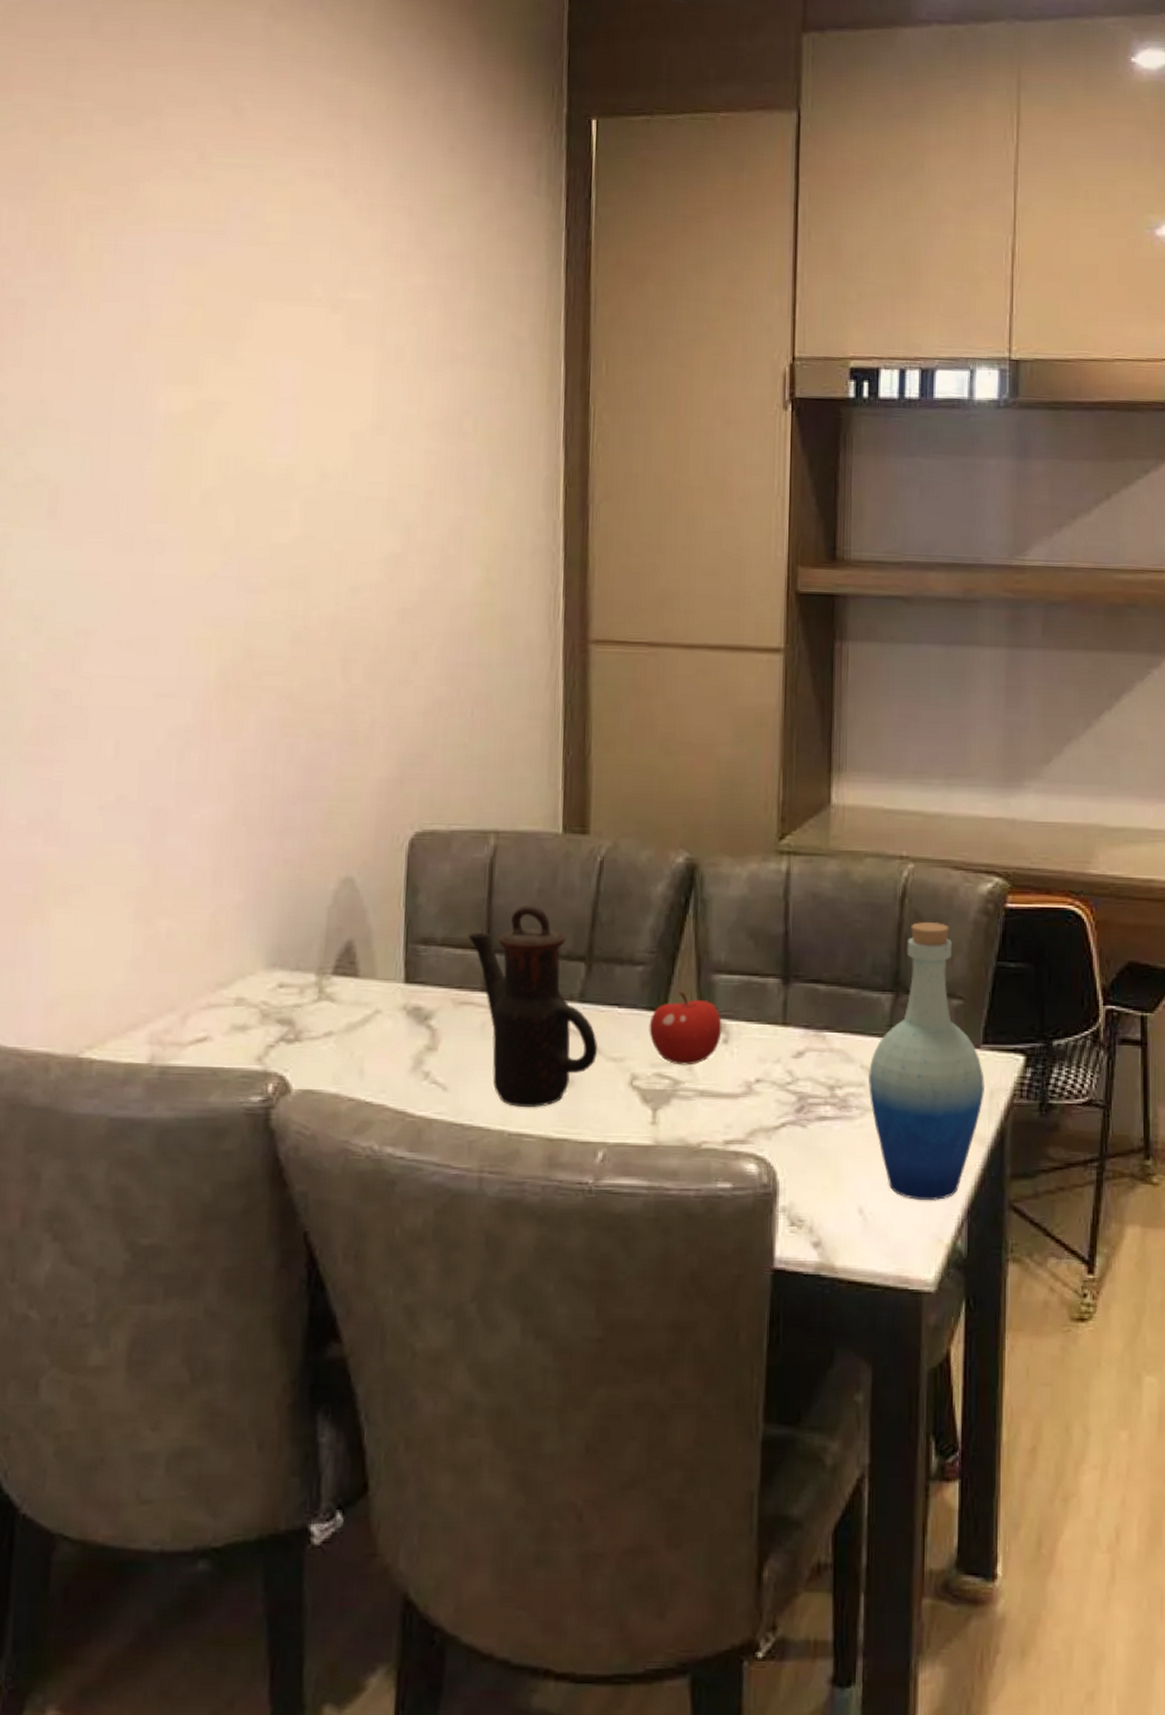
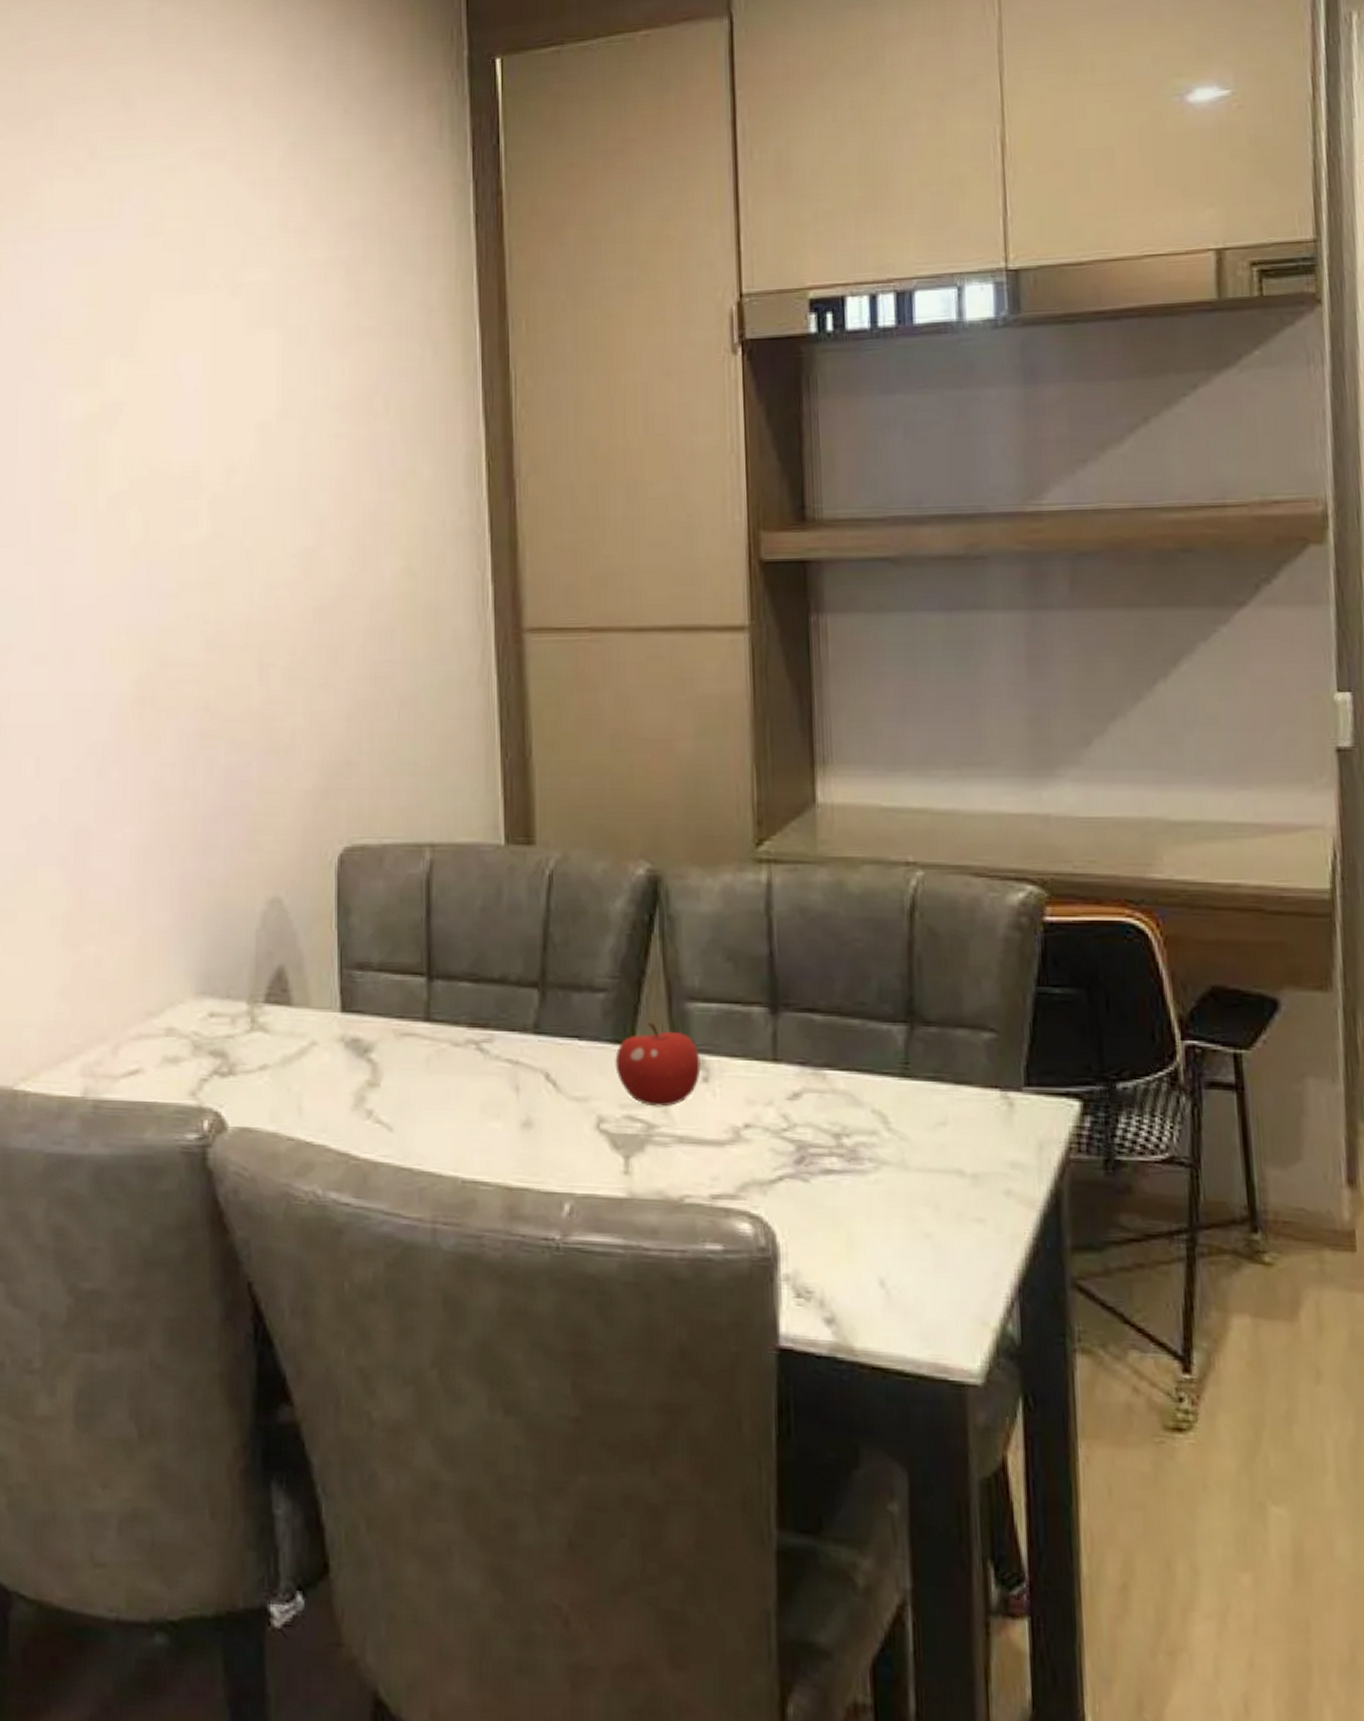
teapot: present [467,905,597,1107] -> none [406,926,557,1152]
bottle: present [869,922,984,1200] -> none [882,940,1031,1274]

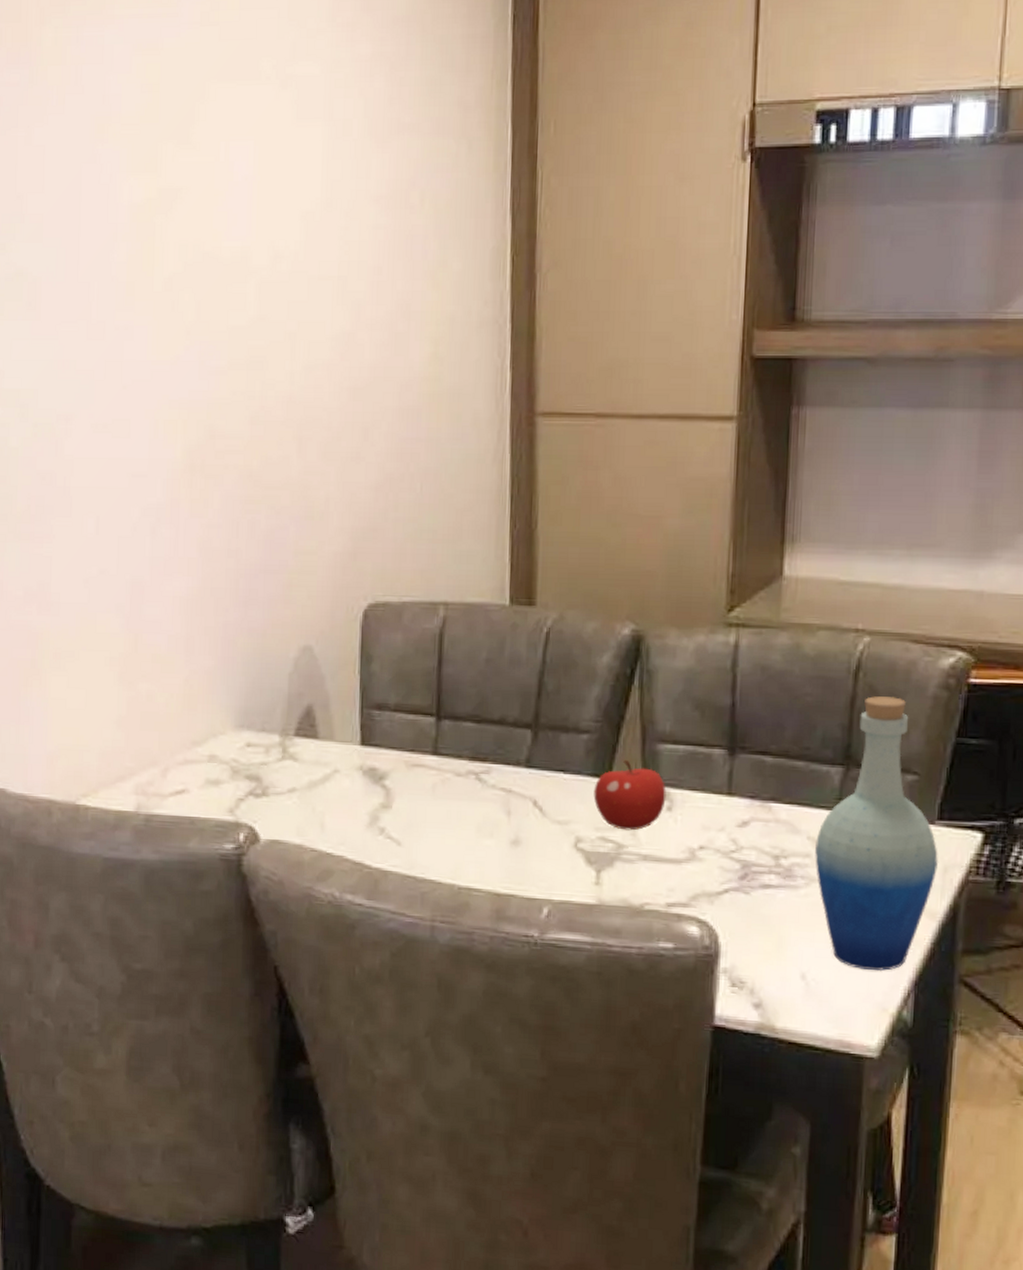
bottle: none [882,940,1031,1274] -> present [815,696,938,971]

